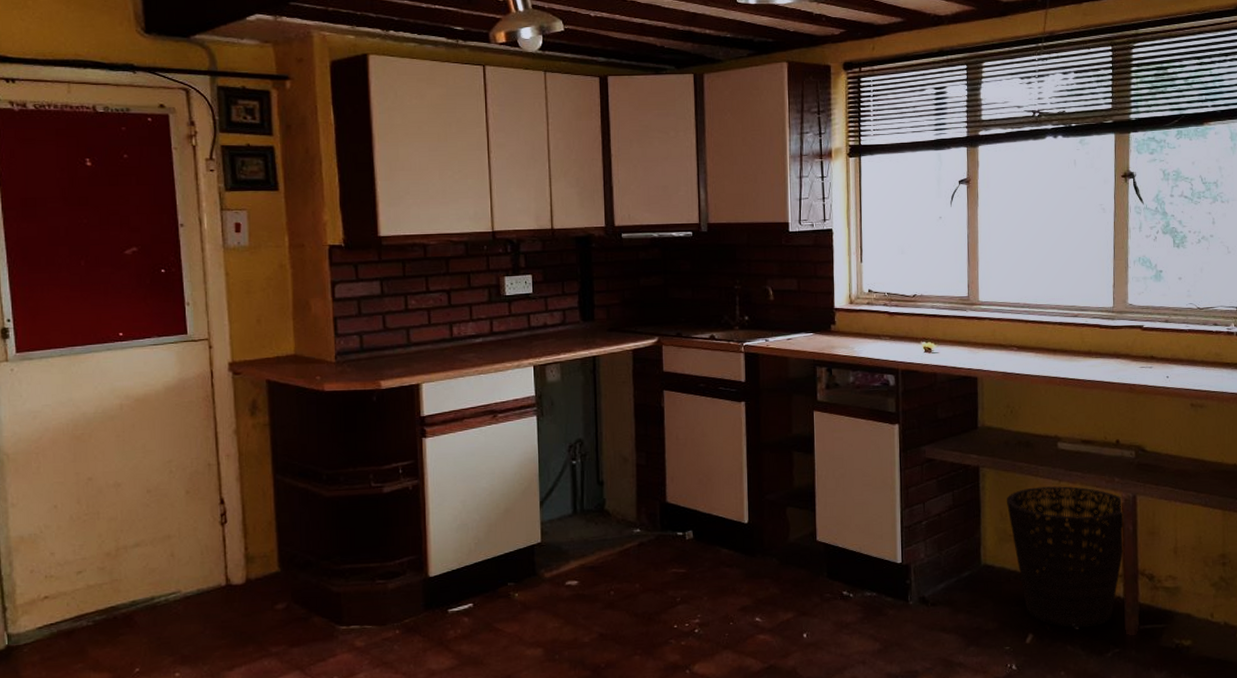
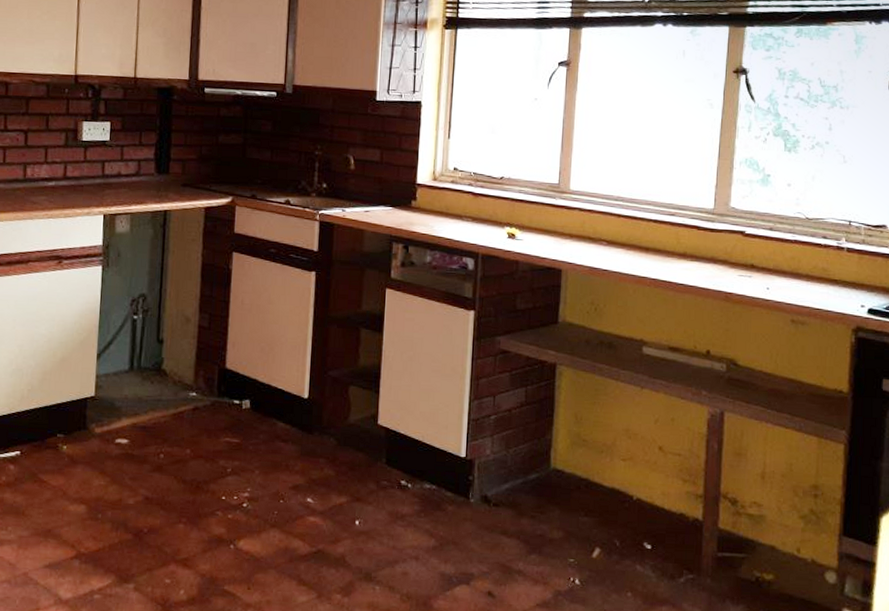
basket: present [1007,486,1124,628] -> none [583,392,709,548]

